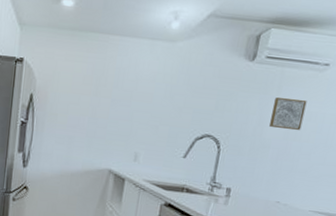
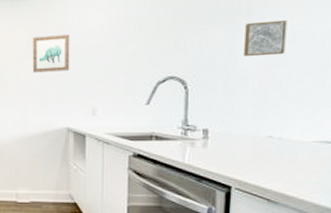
wall art: none [84,72,125,113] -> present [33,34,70,73]

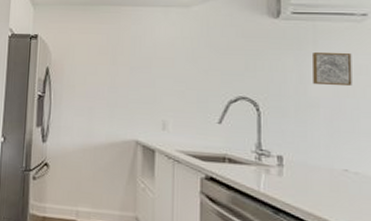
wall art: present [33,34,70,73] -> none [102,42,141,80]

